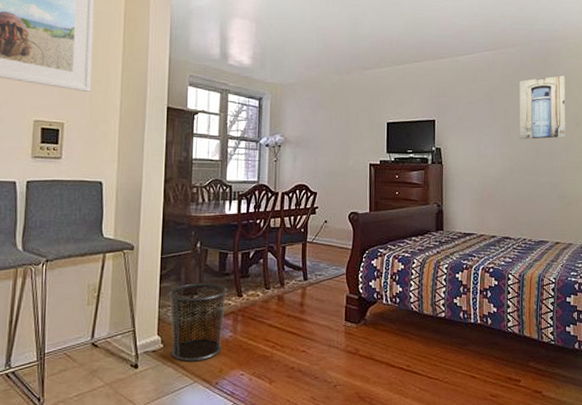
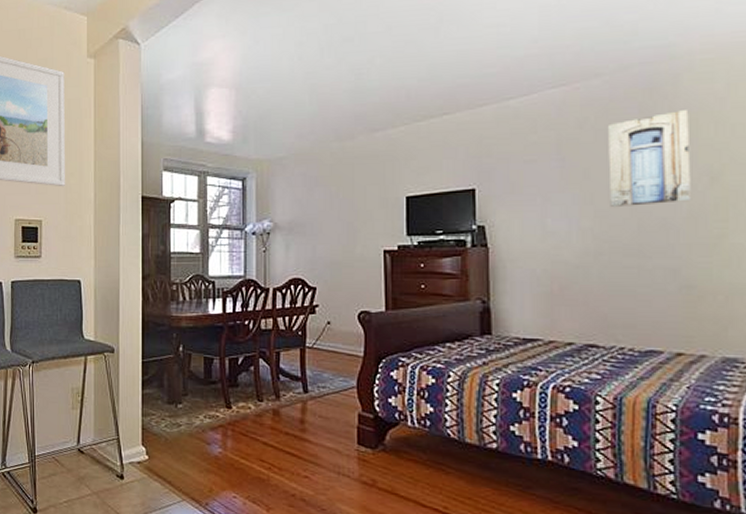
waste bin: present [168,283,227,361] -> none [151,391,215,478]

